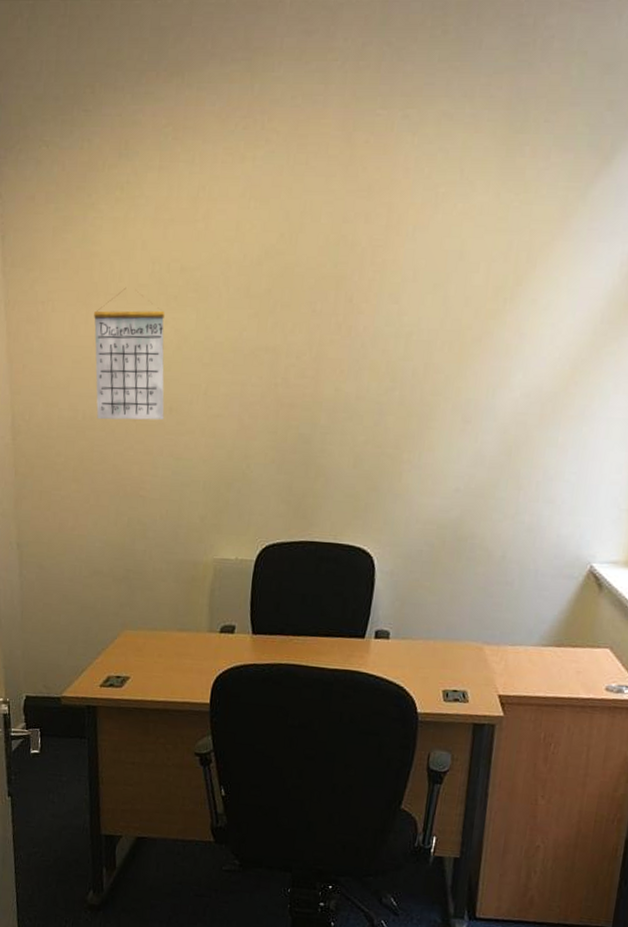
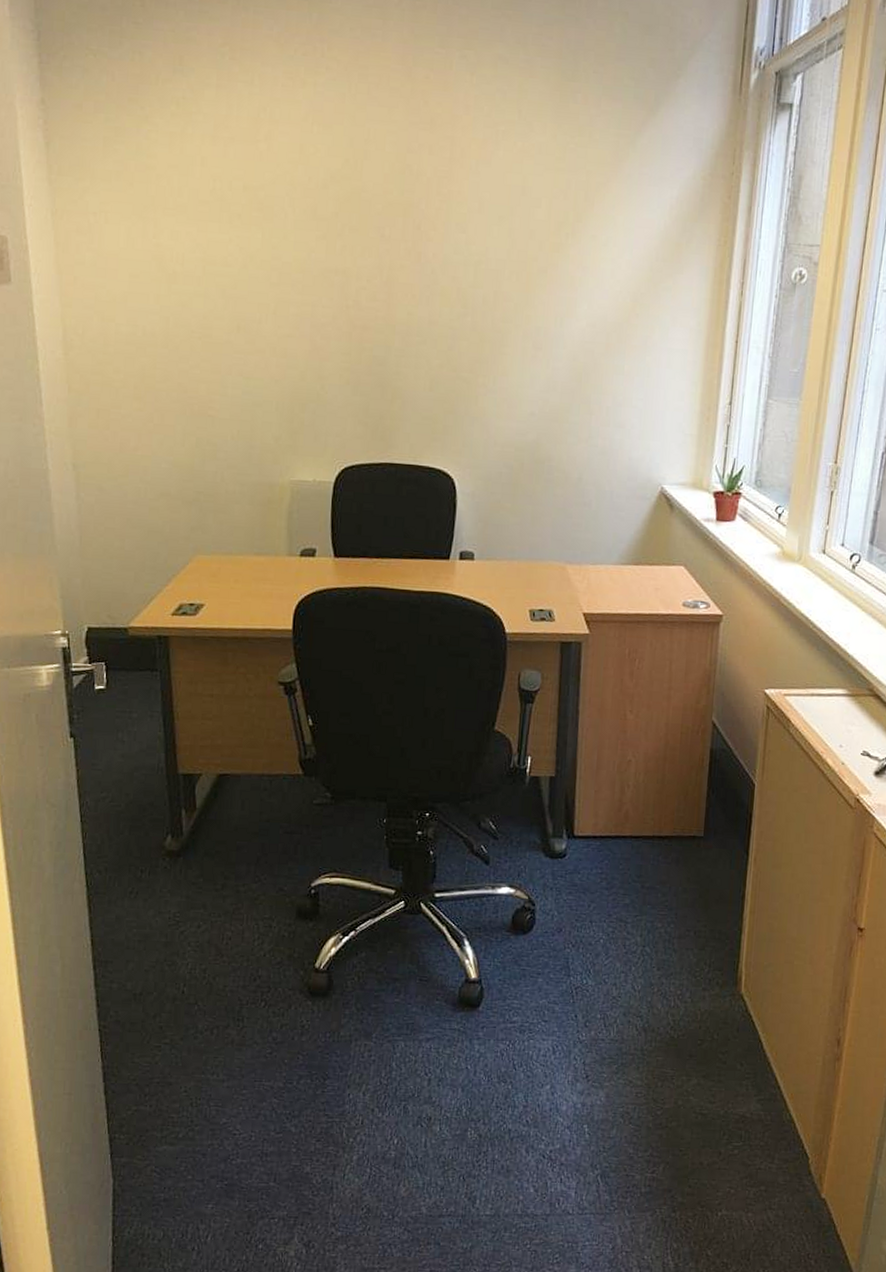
calendar: present [94,287,165,420] -> none [152,202,232,339]

